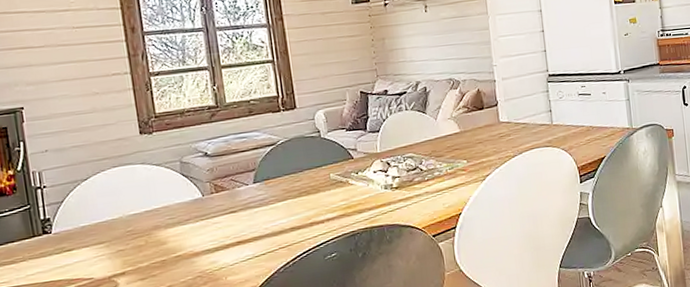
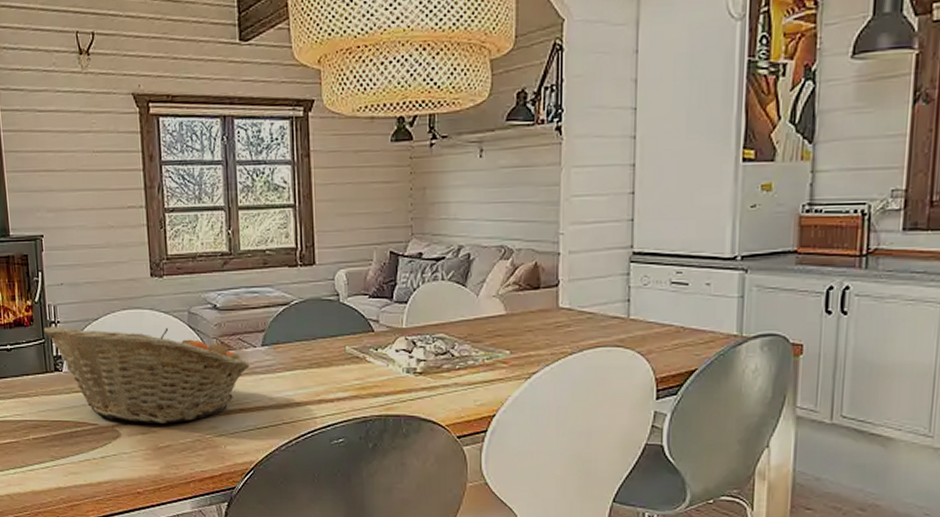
fruit basket: none [28,178,244,272] -> present [43,325,250,424]

